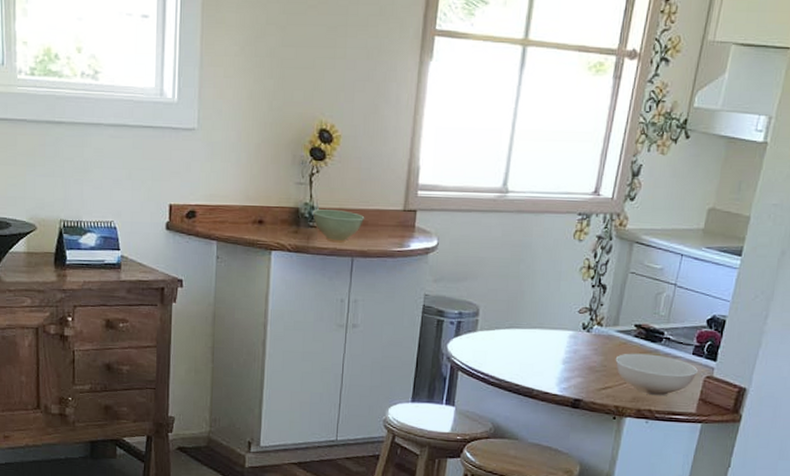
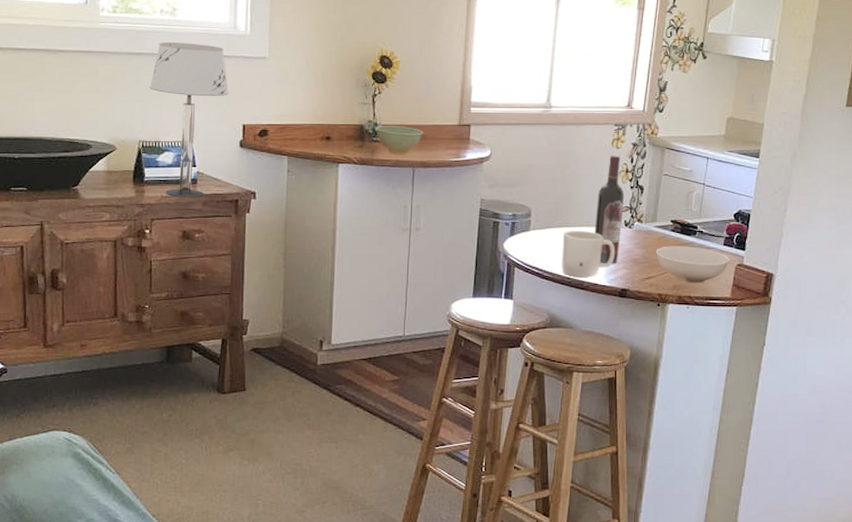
table lamp: none [70,110,155,284] -> present [149,42,229,198]
mug: none [510,332,571,386] -> present [562,230,616,278]
wine bottle: none [548,248,585,372] -> present [594,155,625,264]

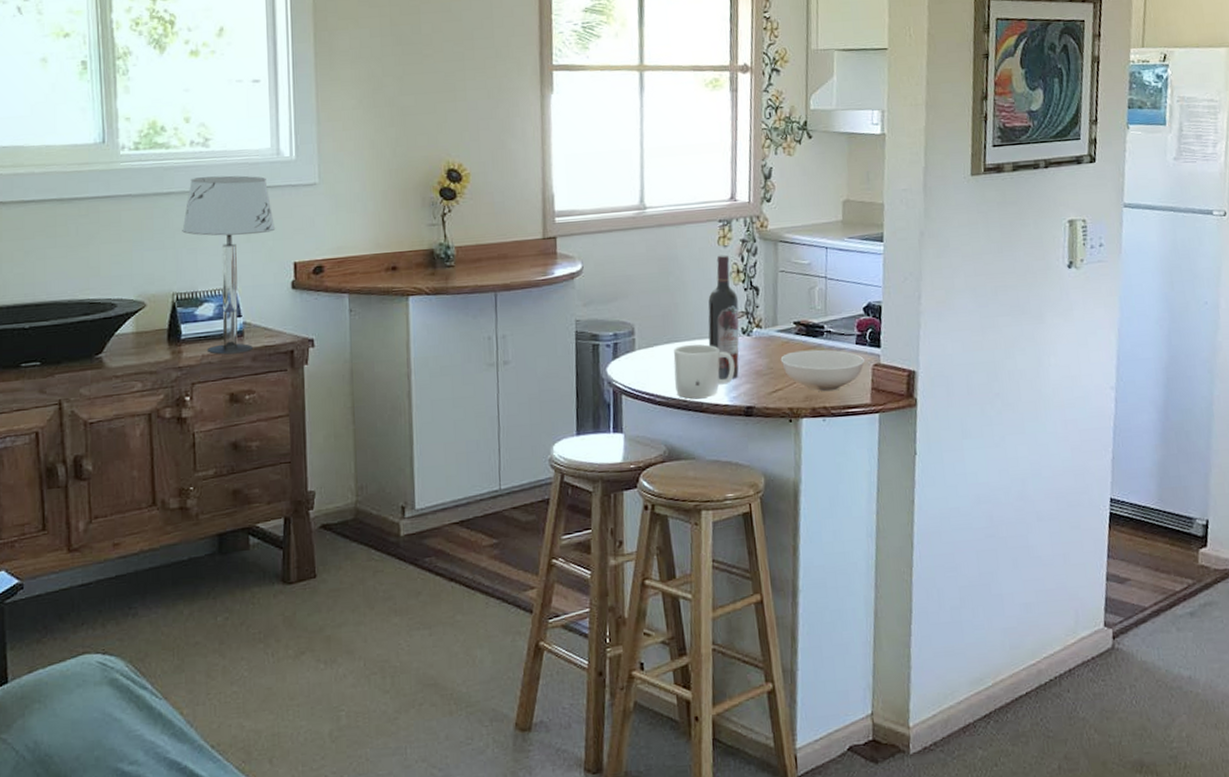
bowl: present [376,126,424,155] -> none [448,246,504,280]

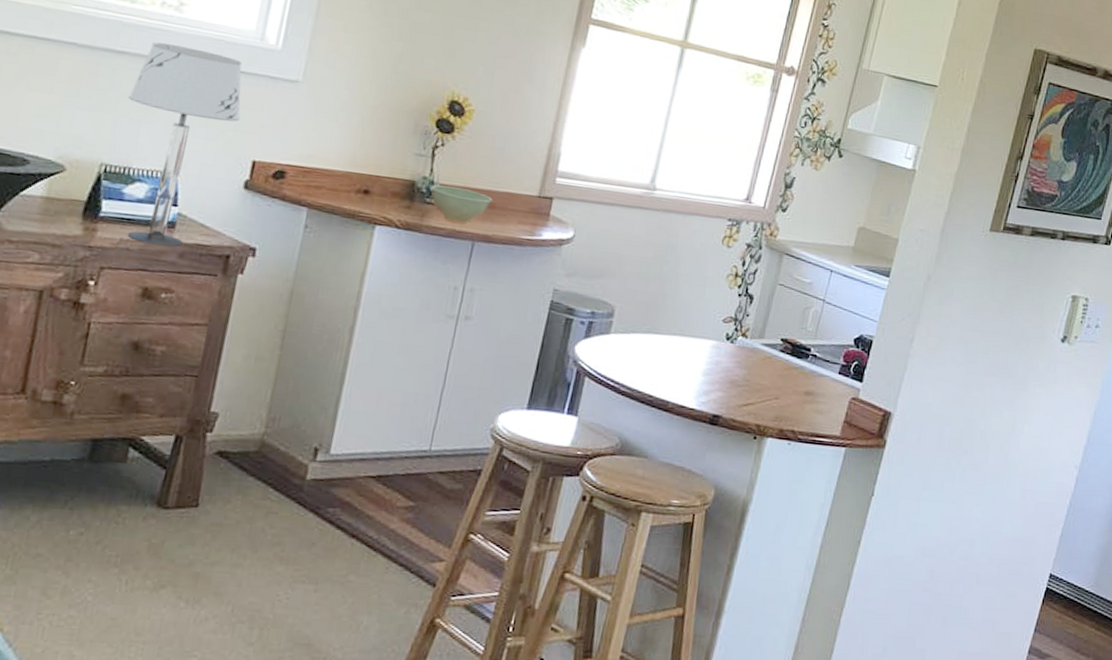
bowl: none [448,246,504,280] -> present [431,185,493,225]
mug: present [673,344,736,399] -> none [643,338,712,399]
wine bottle: present [708,254,739,381] -> none [688,254,731,385]
bowl: present [780,349,865,392] -> none [759,368,844,416]

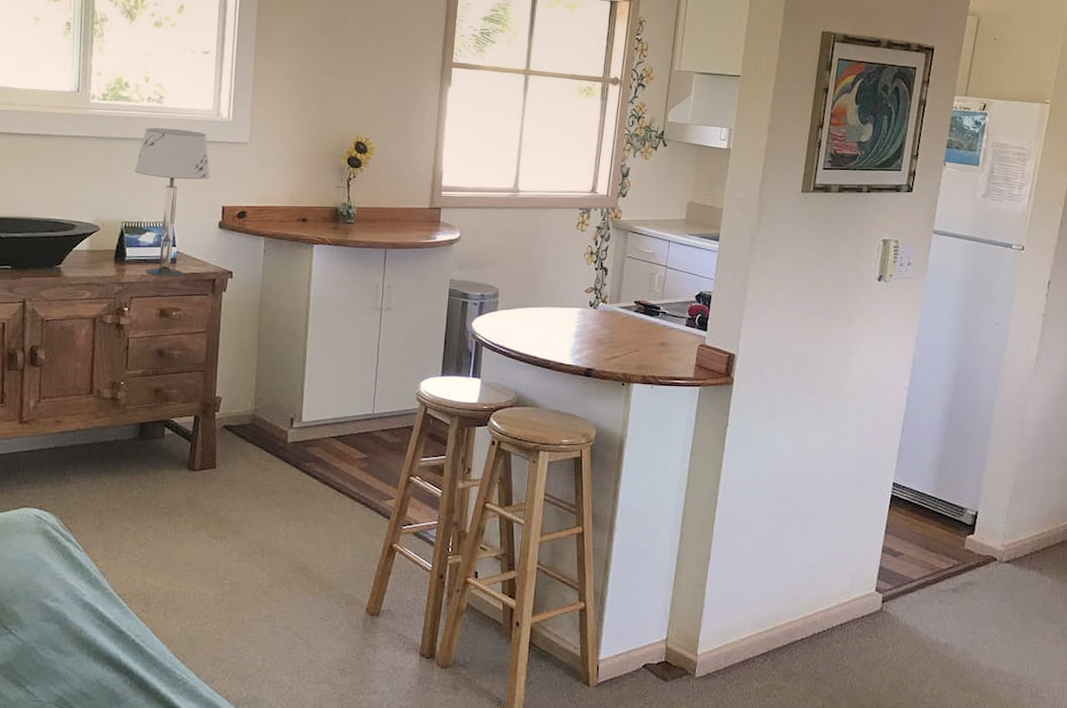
bowl: present [431,185,493,225] -> none [350,208,396,237]

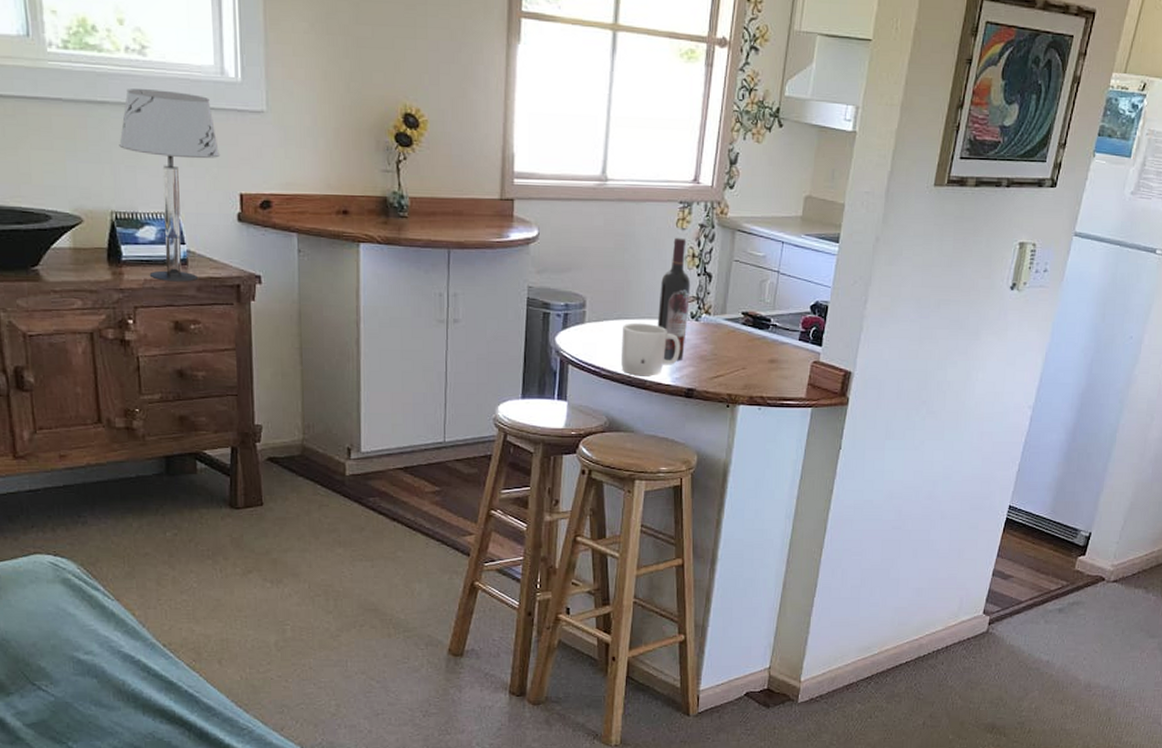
mug: none [528,310,581,357] -> present [621,322,681,377]
wine bottle: none [560,238,590,344] -> present [657,237,691,362]

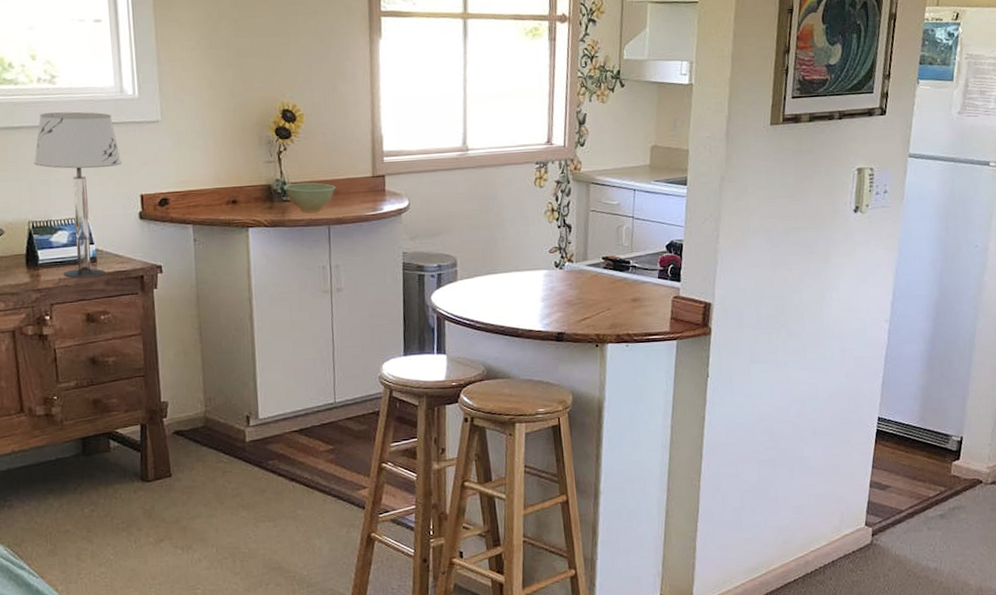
bowl: none [402,198,460,234] -> present [284,182,336,214]
mug: present [621,322,681,377] -> none [492,275,549,325]
wine bottle: present [657,237,691,362] -> none [524,194,553,309]

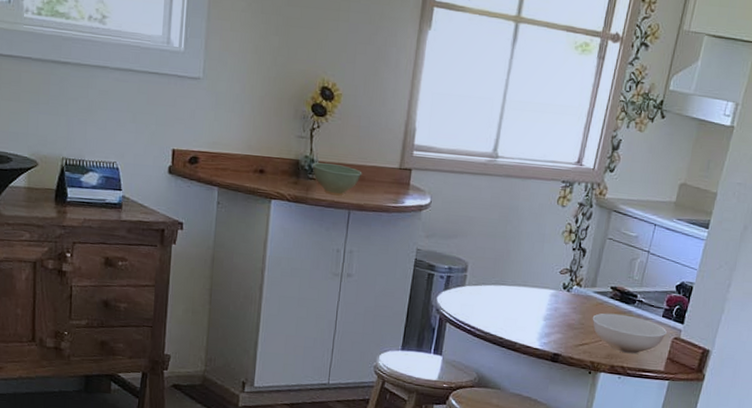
table lamp: present [34,111,122,279] -> none [75,52,160,224]
bowl: none [589,282,665,321] -> present [592,313,667,354]

